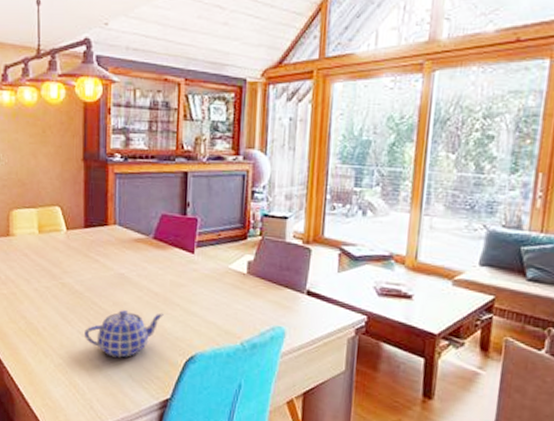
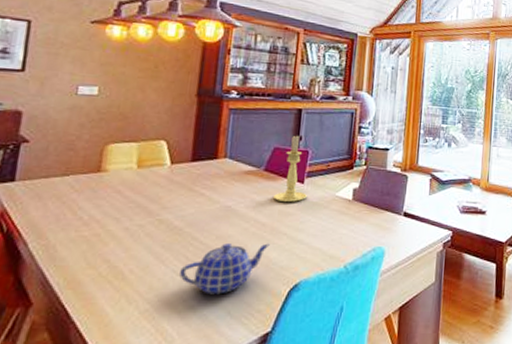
candle holder: none [165,201,198,273] -> present [274,135,307,203]

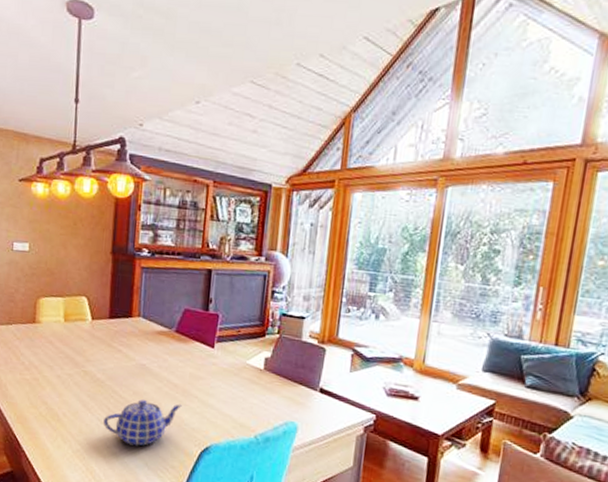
candle holder: present [274,135,307,203] -> none [185,297,217,367]

